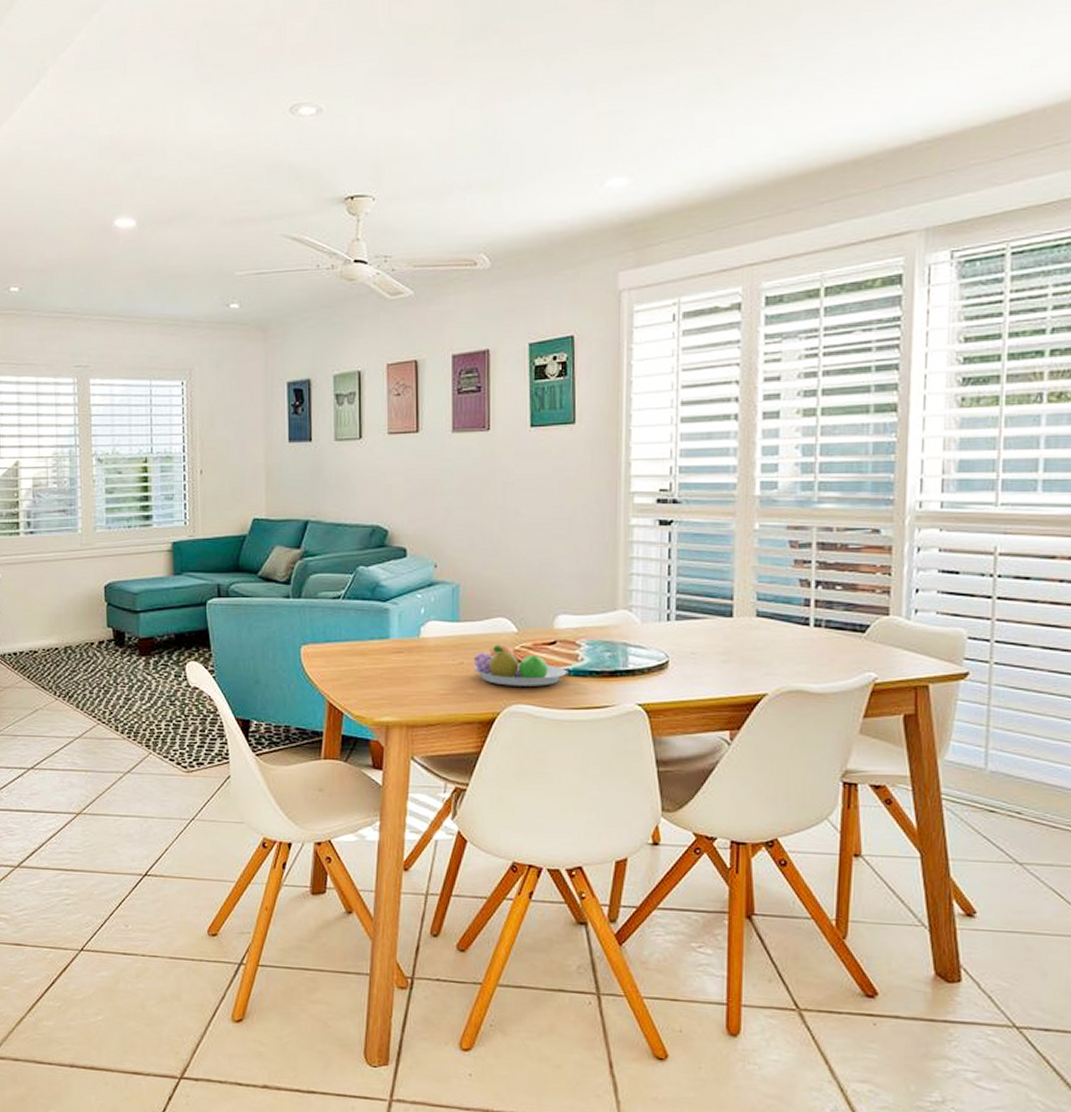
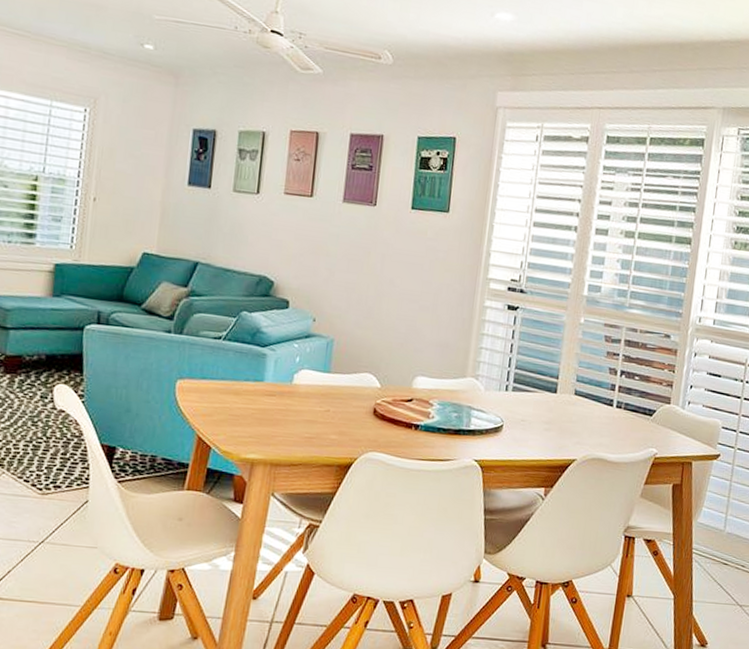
fruit bowl: present [473,644,567,686] -> none [338,396,419,438]

